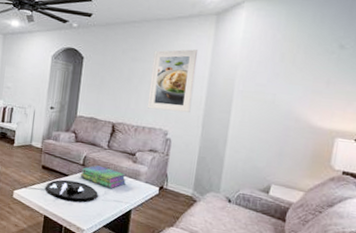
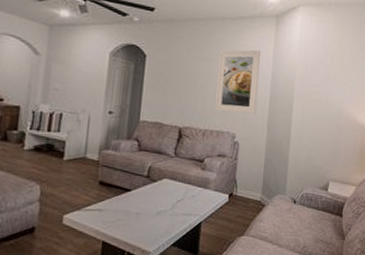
decorative tray: present [45,179,98,203] -> none [103,196,165,221]
stack of books: present [80,165,126,189] -> none [144,176,195,201]

